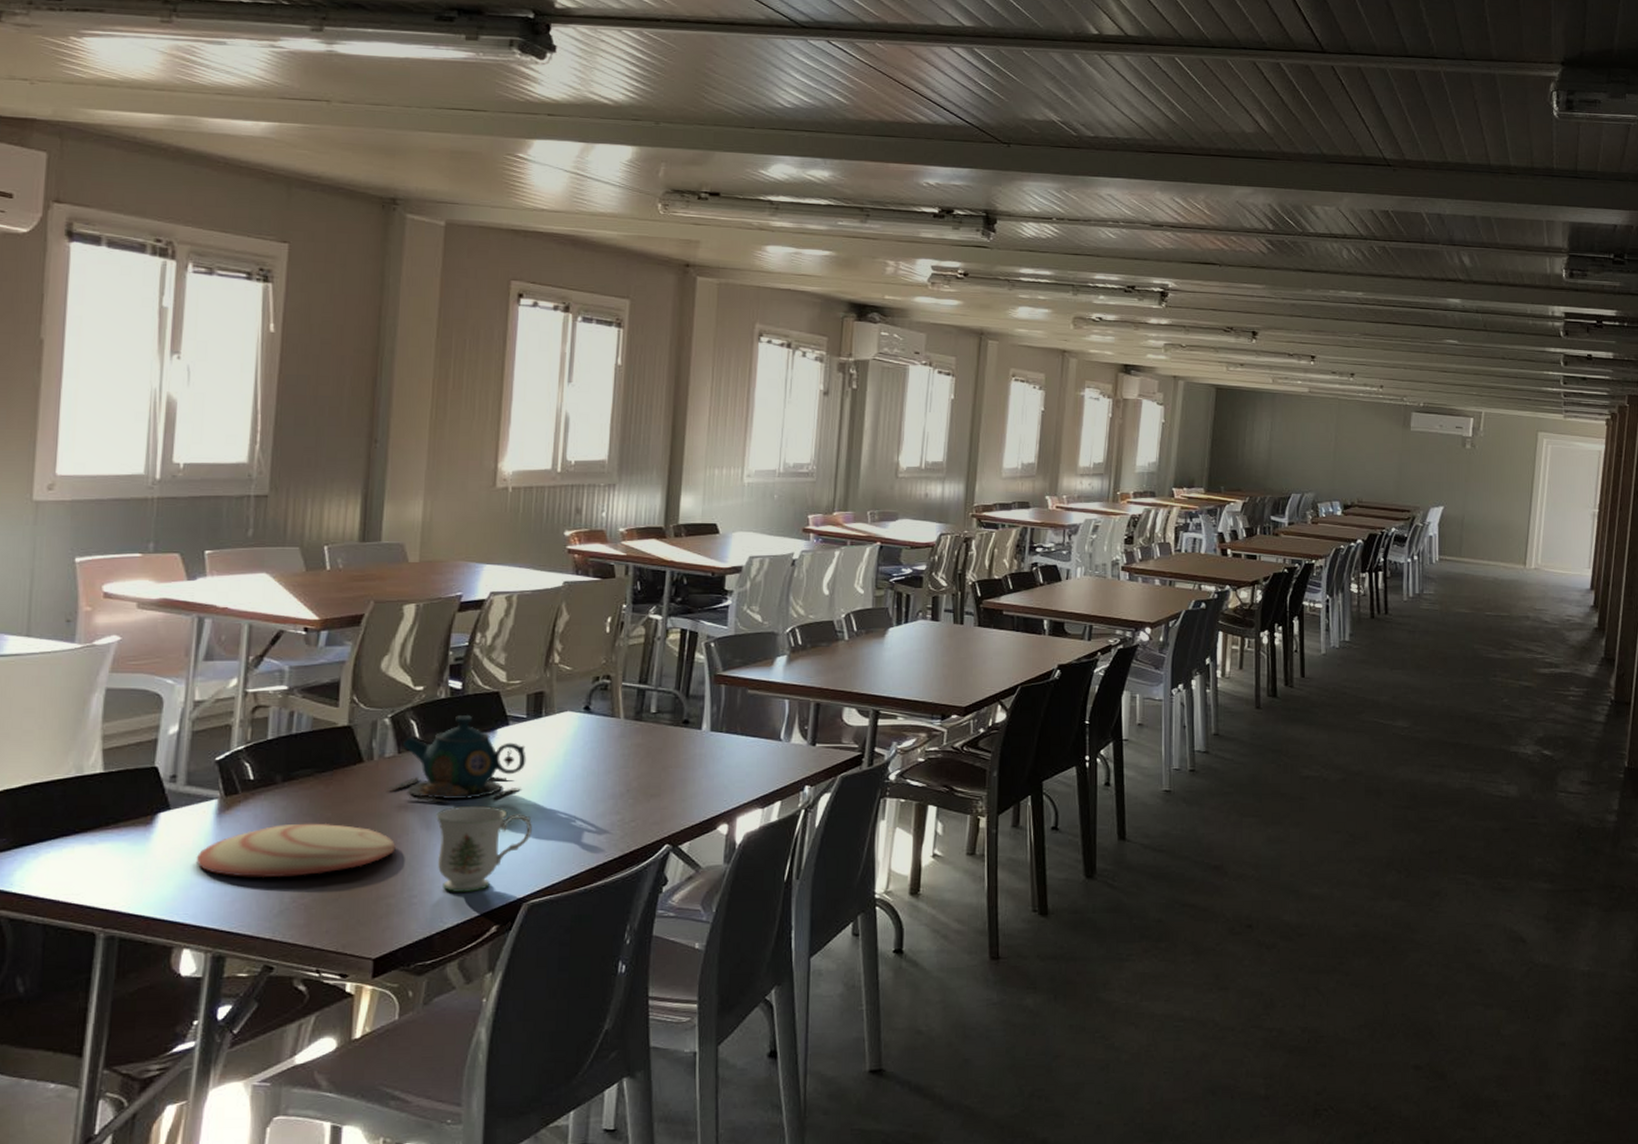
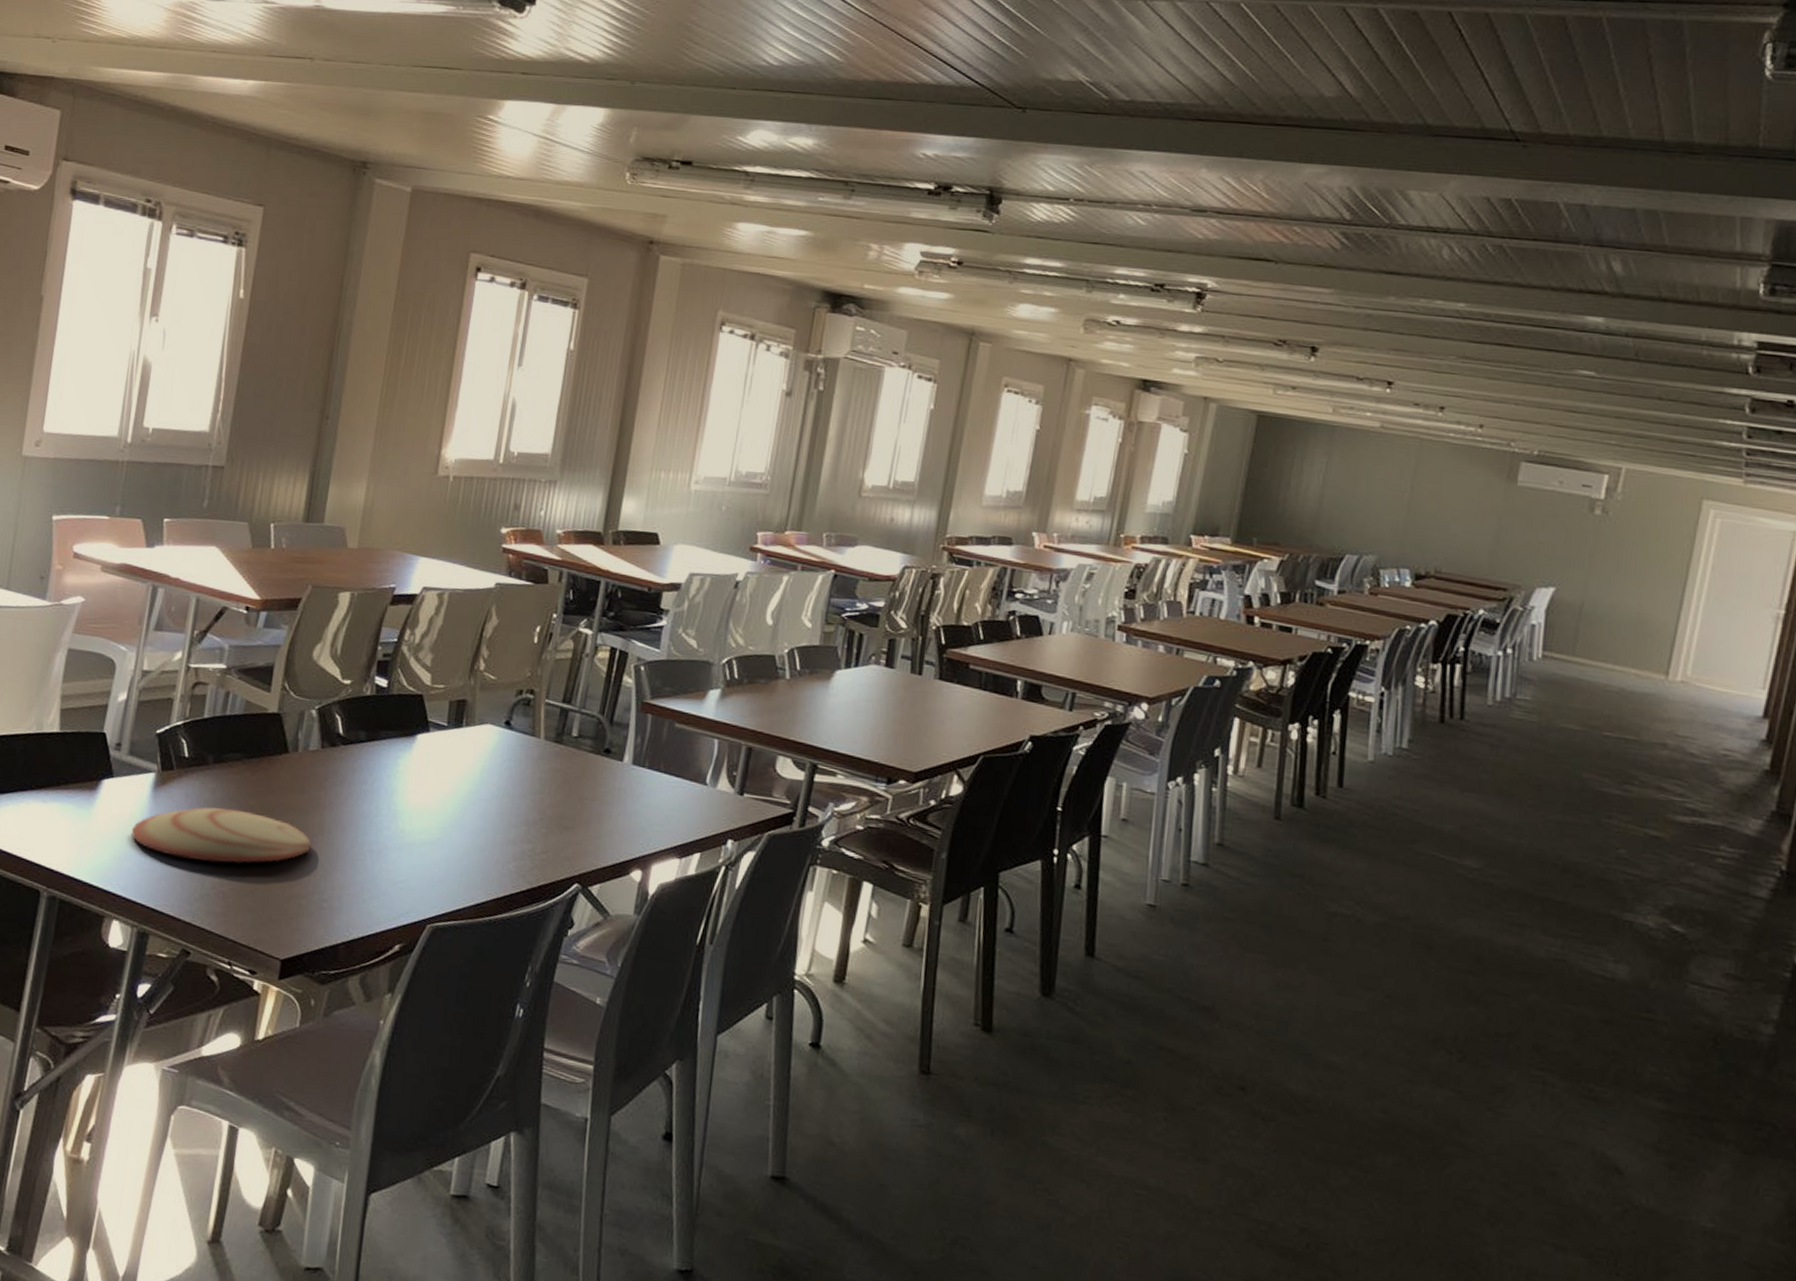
teapot: present [386,715,526,803] -> none [307,715,444,810]
mug: present [435,805,532,892] -> none [349,812,443,905]

